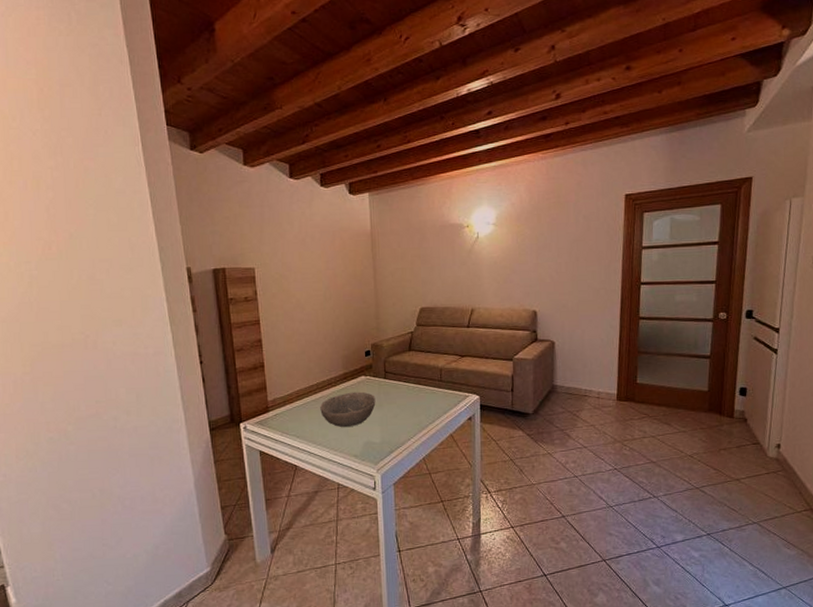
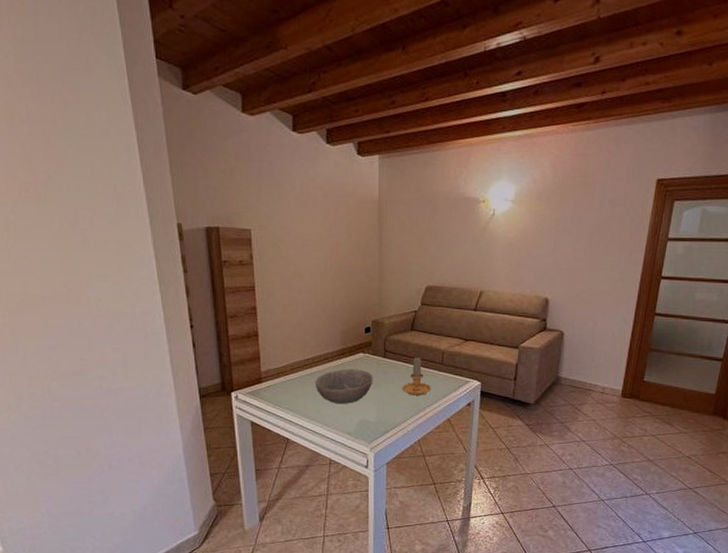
candle: none [403,375,433,414] -> present [401,357,432,396]

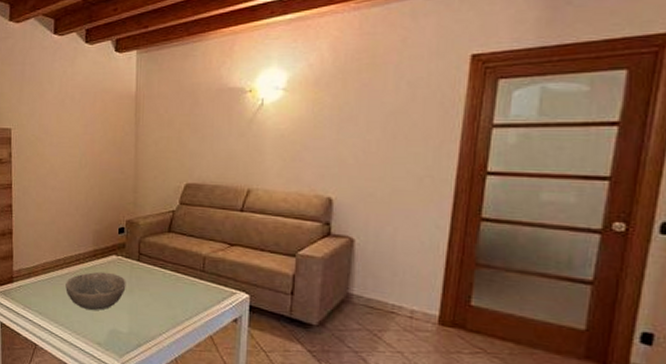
candle: present [401,357,432,396] -> none [156,262,191,306]

